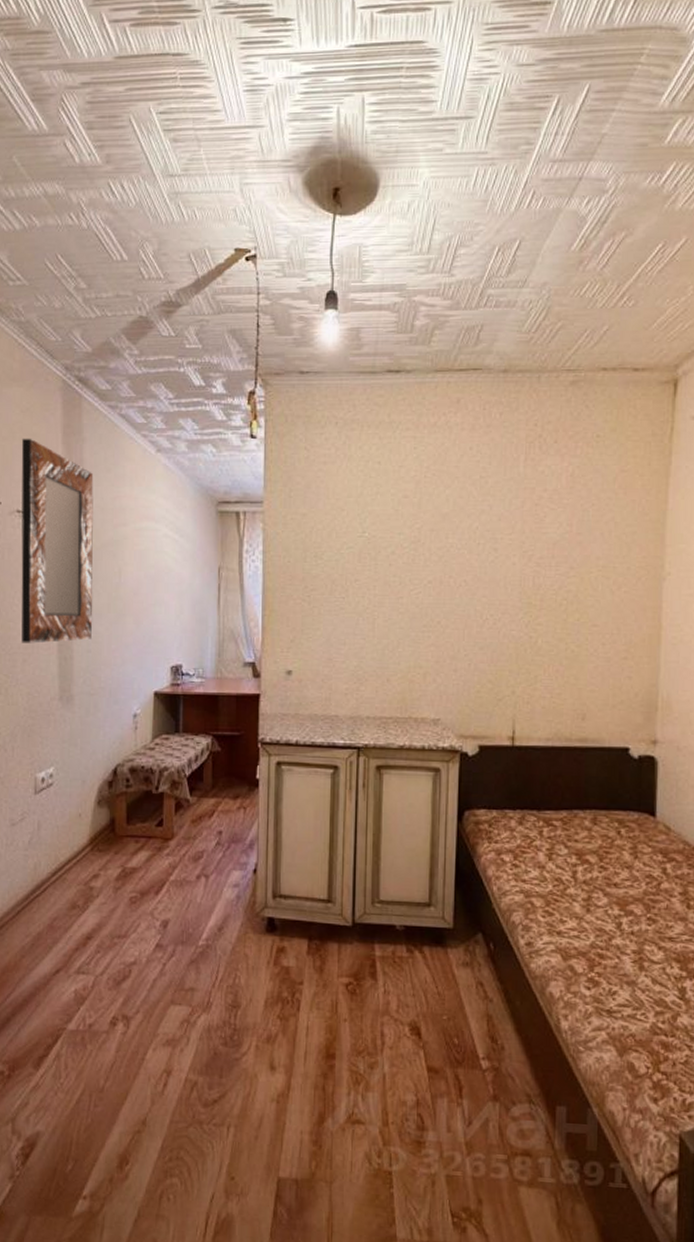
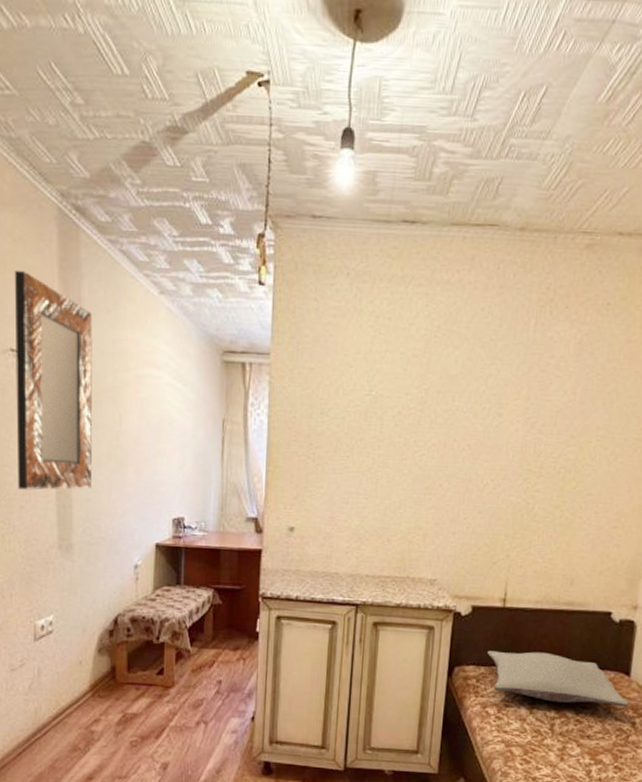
pillow: none [498,792,657,851] -> present [487,650,629,707]

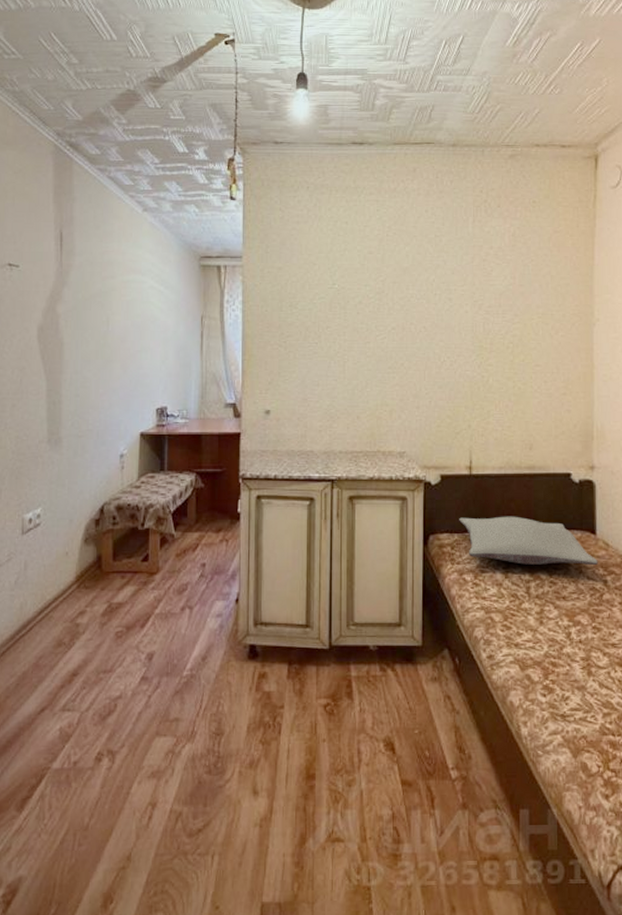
home mirror: present [14,270,93,490] -> none [11,197,83,389]

